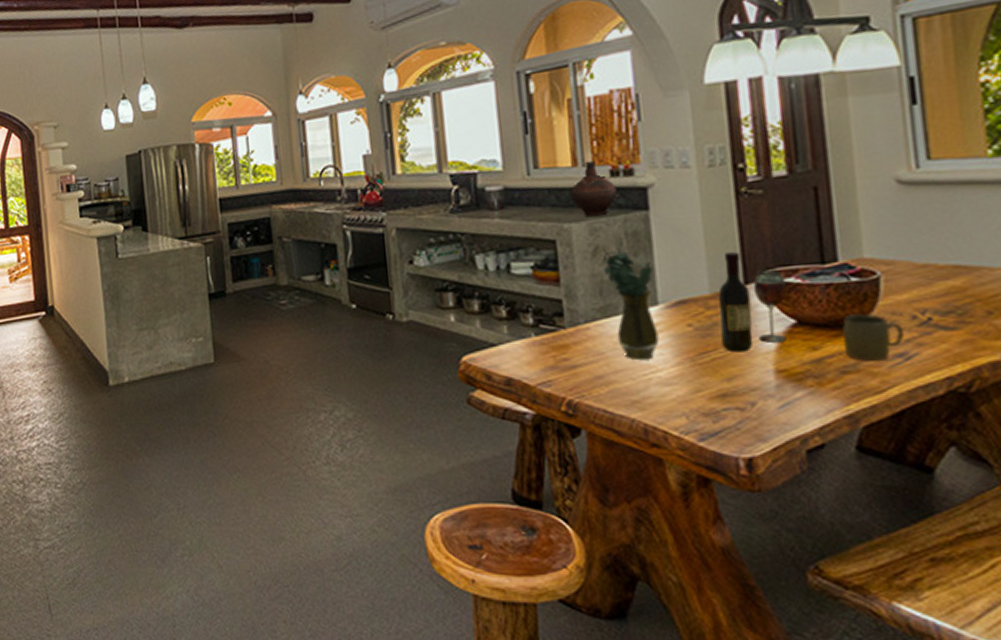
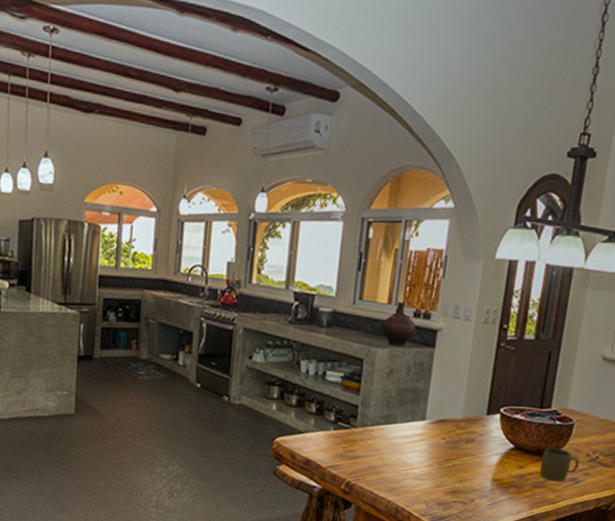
vase: present [602,248,660,361] -> none [391,371,428,460]
wine bottle: present [718,252,754,353] -> none [461,389,489,463]
wineglass: present [753,269,787,343] -> none [487,406,515,460]

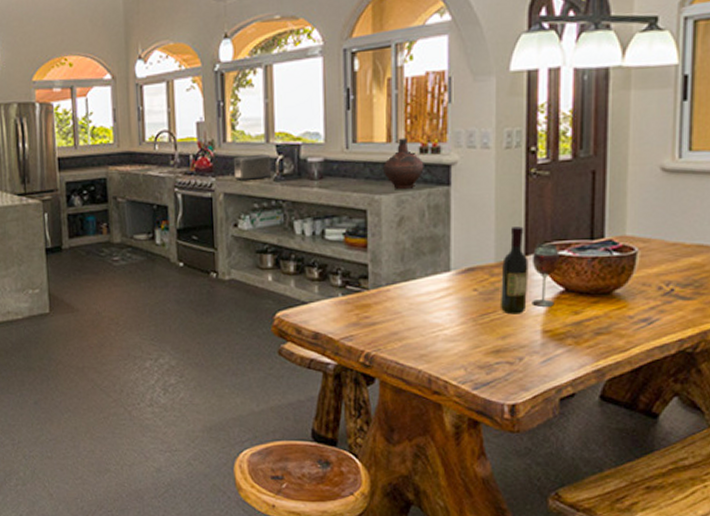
toaster: none [255,297,289,321] -> present [233,153,272,182]
wine bottle: none [461,389,489,463] -> present [500,226,528,315]
wineglass: none [487,406,515,460] -> present [532,243,560,307]
mug: present [540,447,580,482] -> none [600,284,651,325]

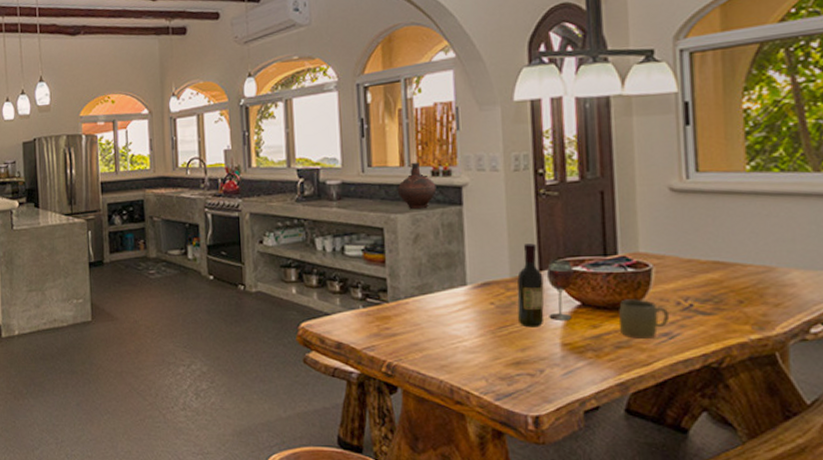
toaster: present [233,153,272,182] -> none [258,177,294,202]
mug: none [600,284,651,325] -> present [618,299,670,339]

